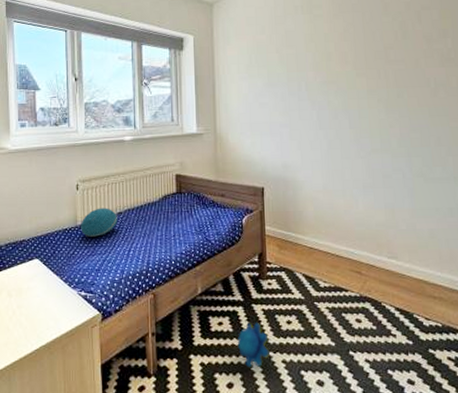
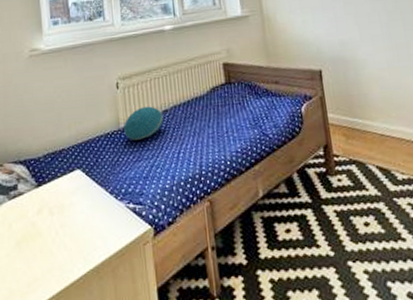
plush toy: present [237,323,269,368] -> none [309,227,348,283]

